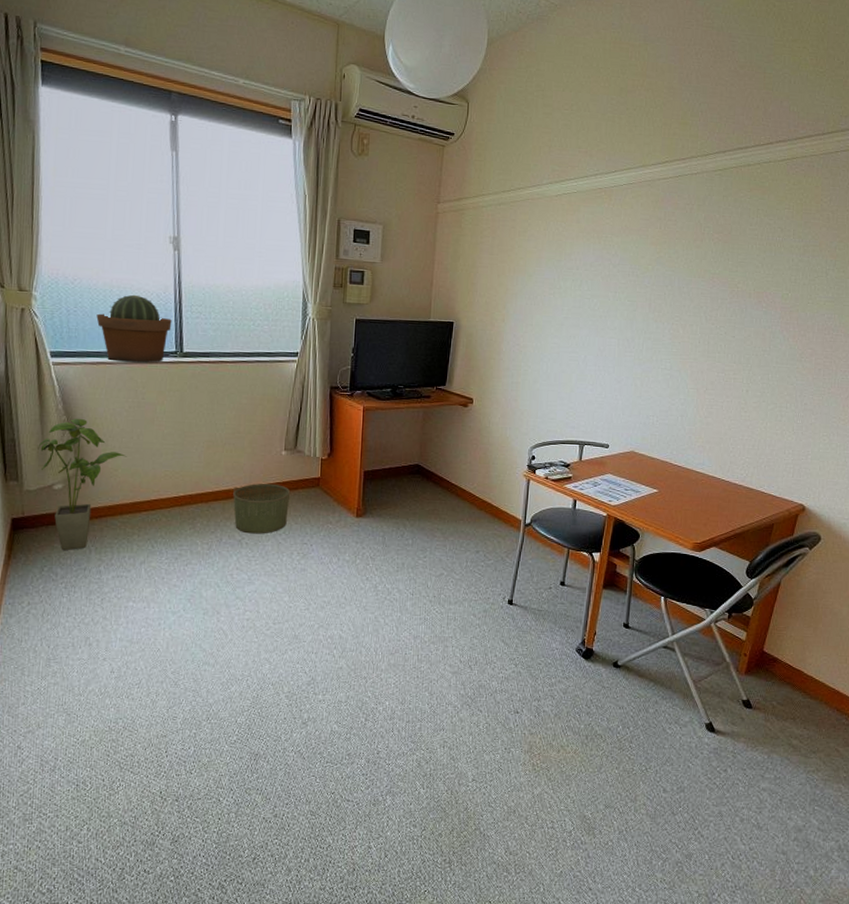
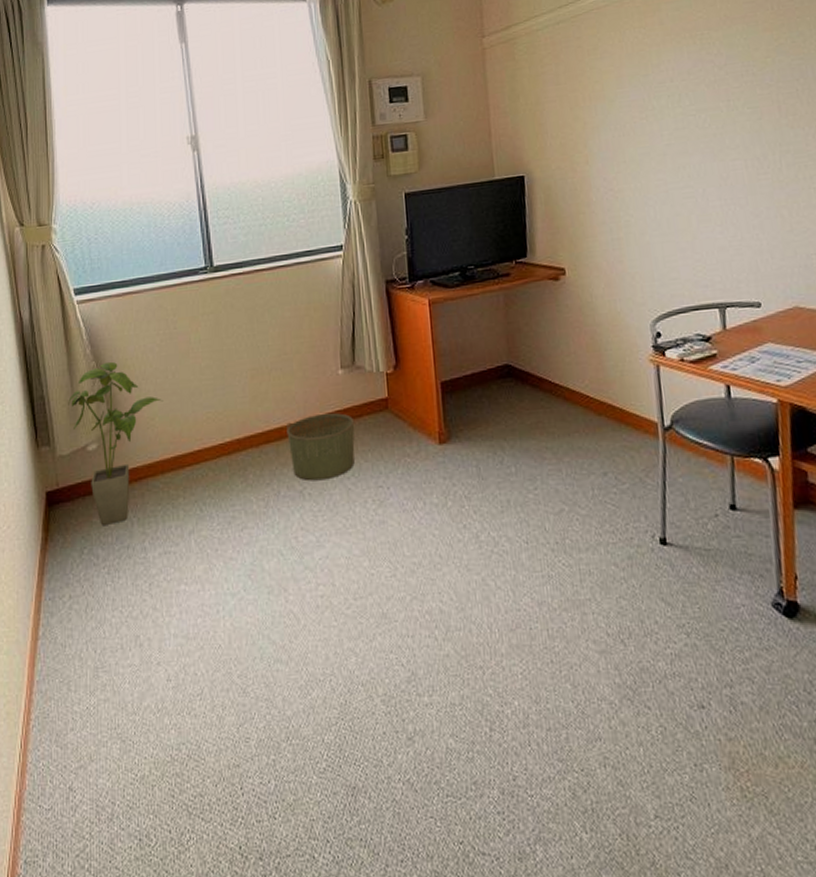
potted cactus: present [96,294,172,364] -> none [118,208,198,290]

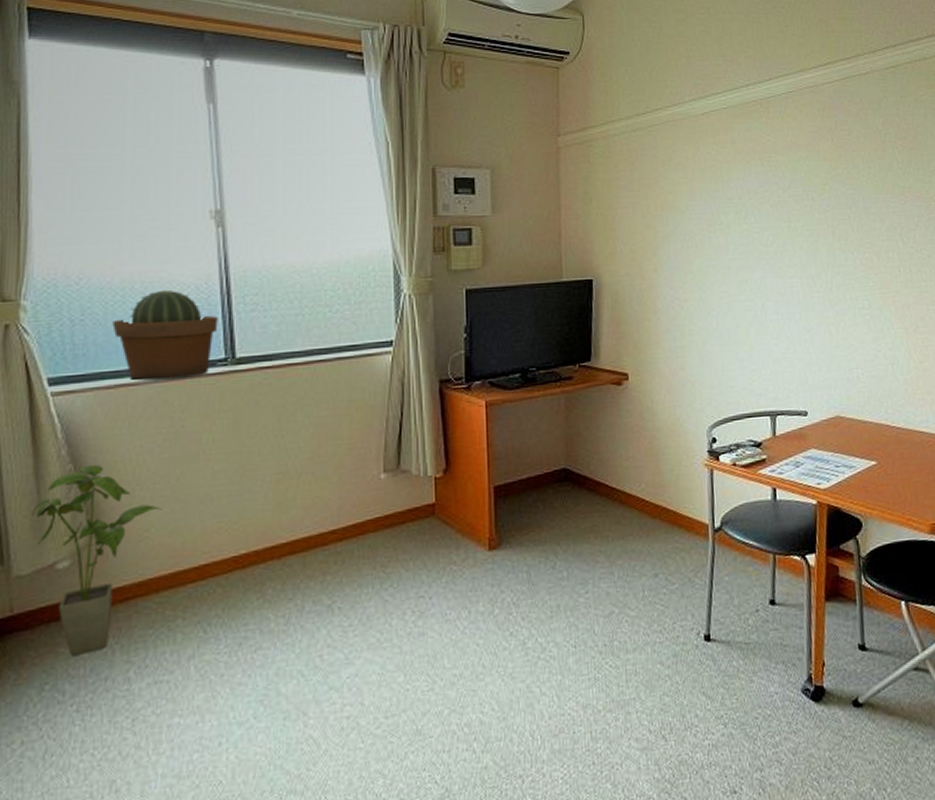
potted cactus: none [118,208,198,290] -> present [112,289,218,382]
basket: present [286,412,355,481] -> none [316,519,396,594]

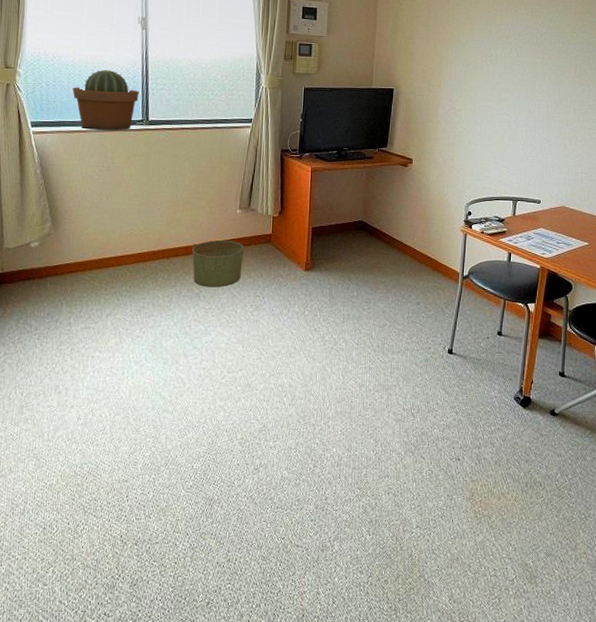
house plant: present [32,464,162,657] -> none [17,181,97,304]
basket: none [316,519,396,594] -> present [192,239,245,288]

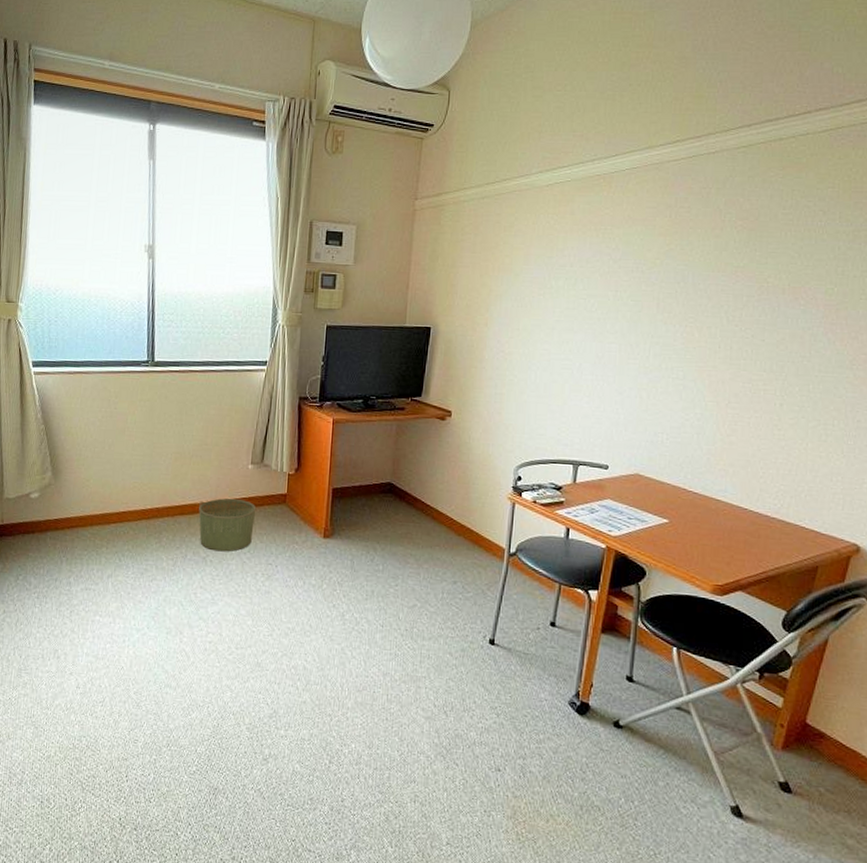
potted cactus: present [72,69,139,131] -> none [75,304,145,373]

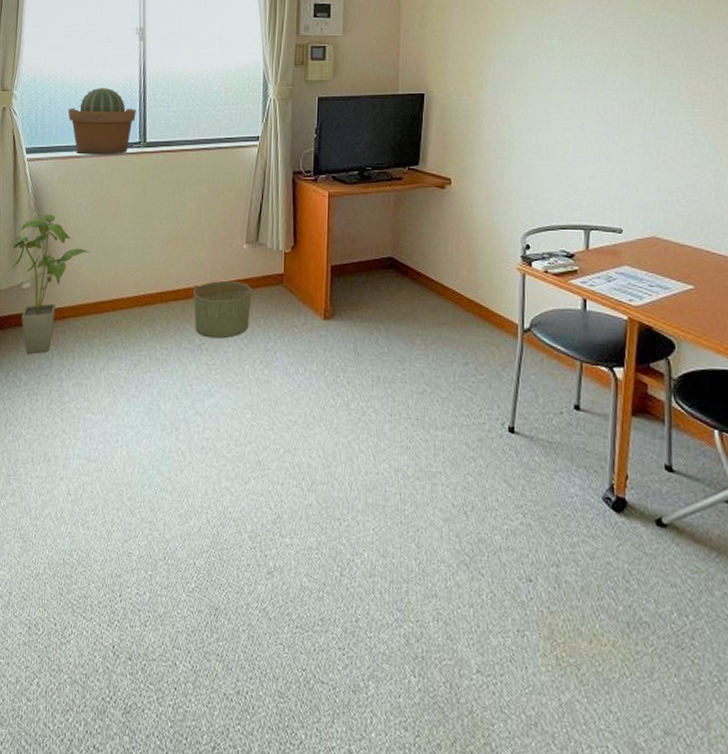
house plant: none [18,427,99,560] -> present [10,214,91,355]
potted cactus: none [75,304,145,373] -> present [68,87,136,156]

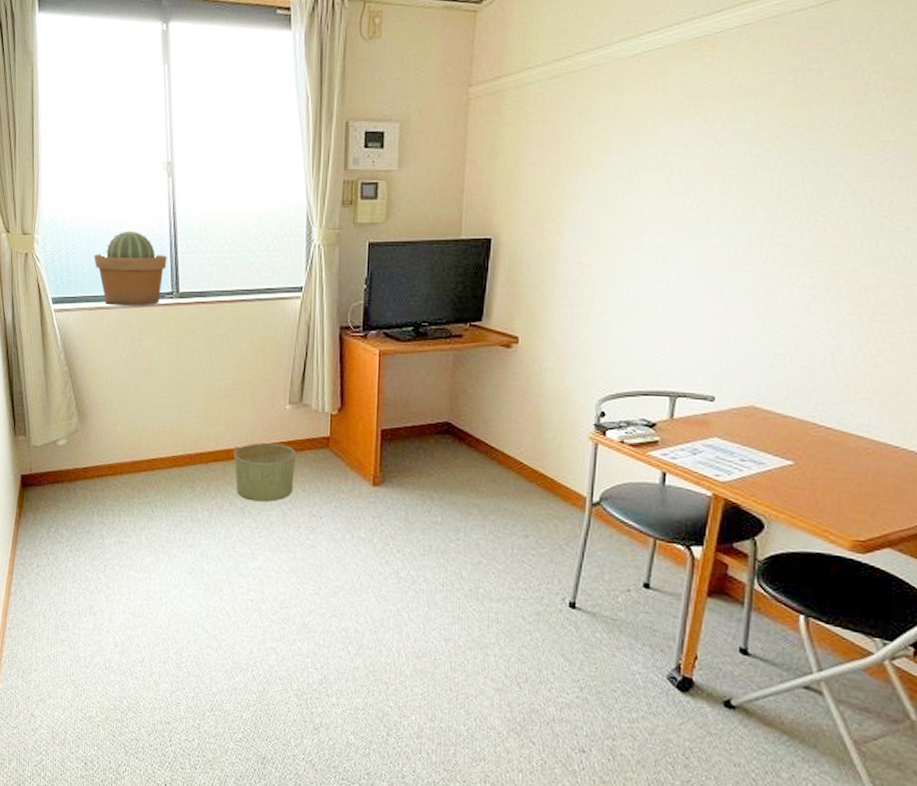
house plant: present [10,214,91,355] -> none [43,368,126,512]

